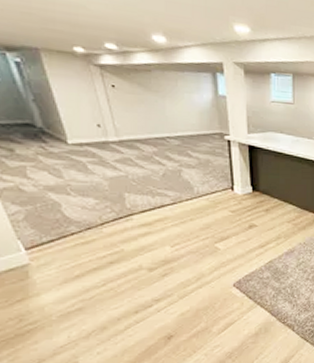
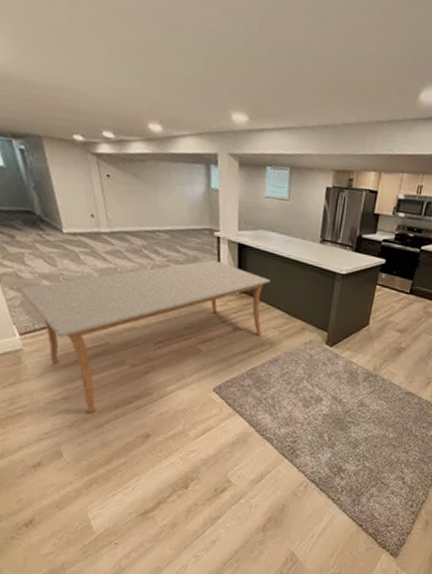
dining table: none [21,162,282,322] -> present [18,260,271,414]

